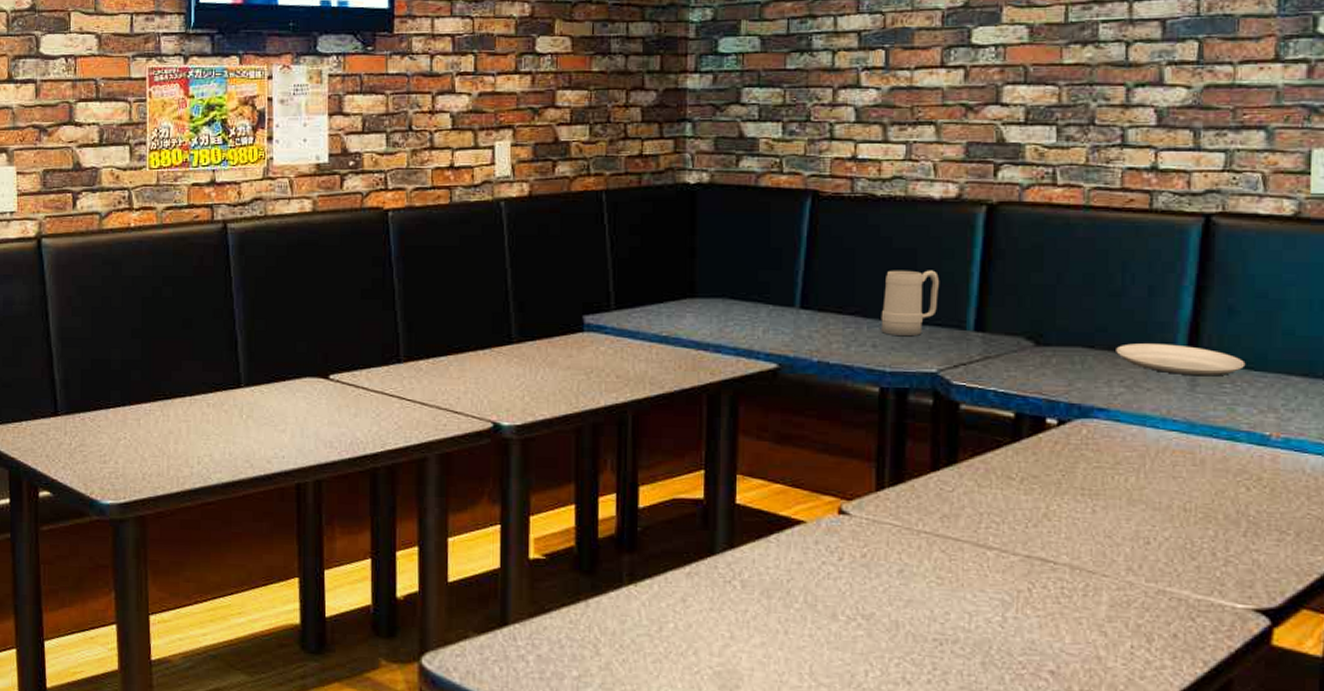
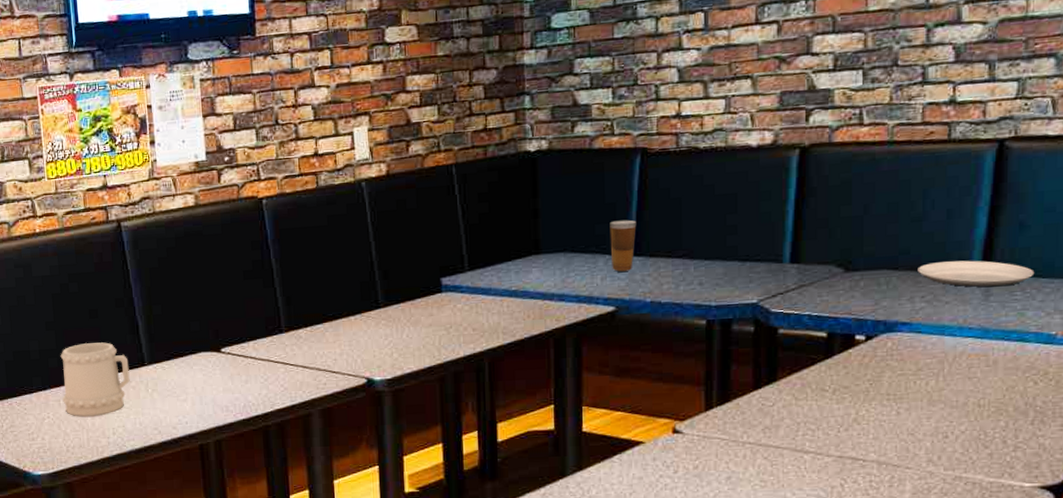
beer mug: none [143,356,223,441] -> present [60,342,130,417]
beverage cup: none [774,267,805,326] -> present [610,219,637,273]
beer mug: present [881,270,940,337] -> none [706,211,759,274]

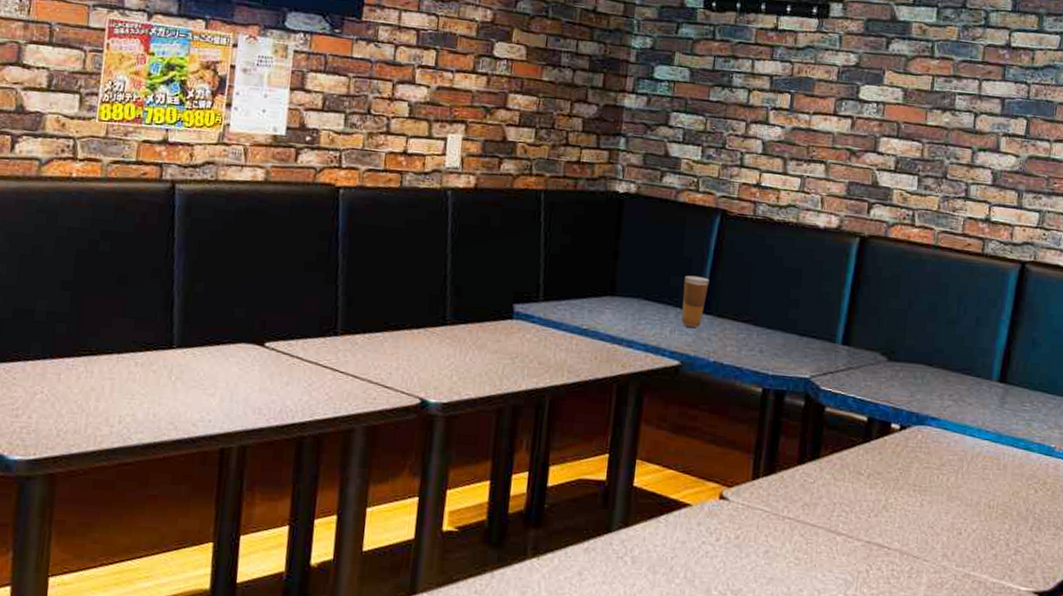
beer mug: present [60,342,130,417] -> none [64,312,154,399]
plate: present [918,260,1035,288] -> none [948,364,1042,396]

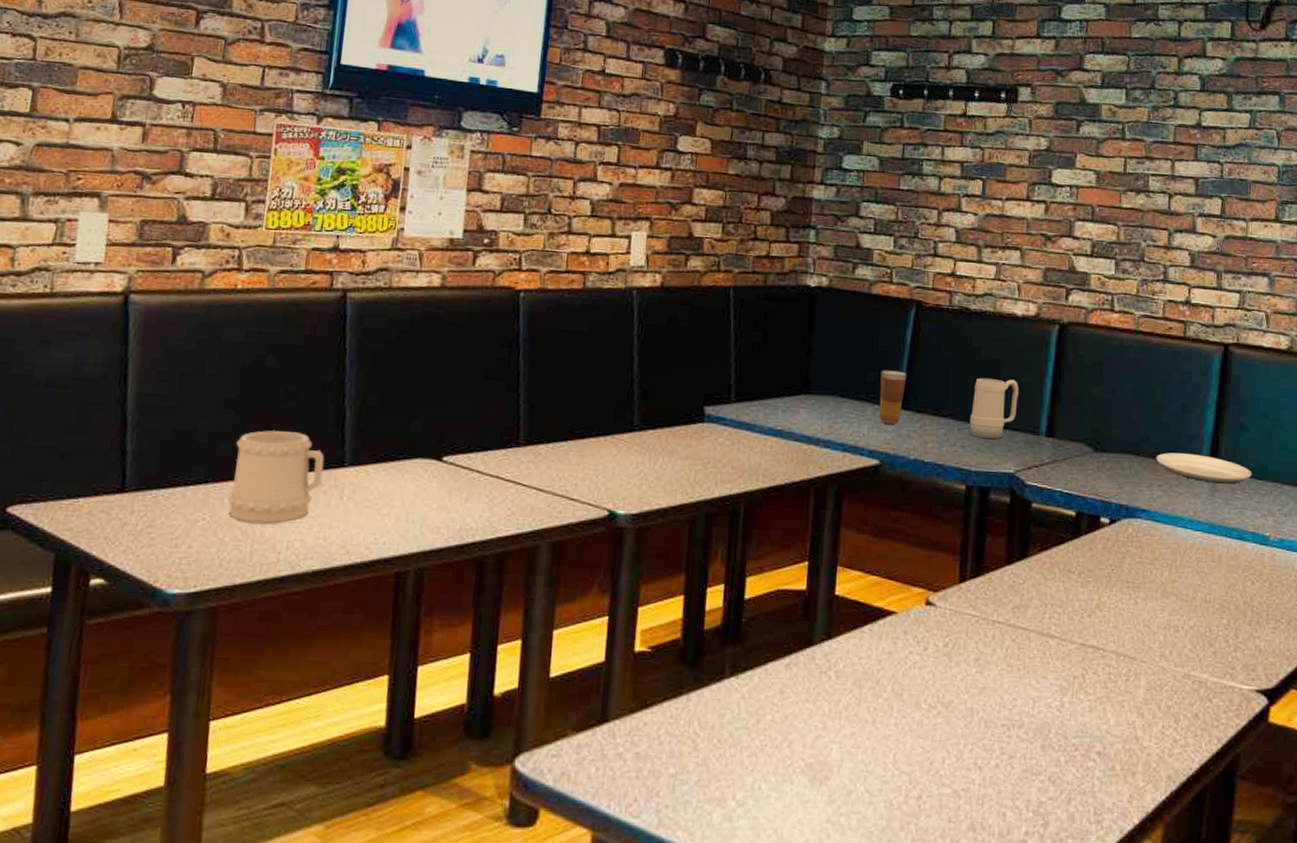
beer mug: none [64,312,154,399] -> present [227,430,325,524]
beer mug: none [767,286,819,346] -> present [969,378,1020,440]
plate: none [948,364,1042,396] -> present [1156,452,1252,484]

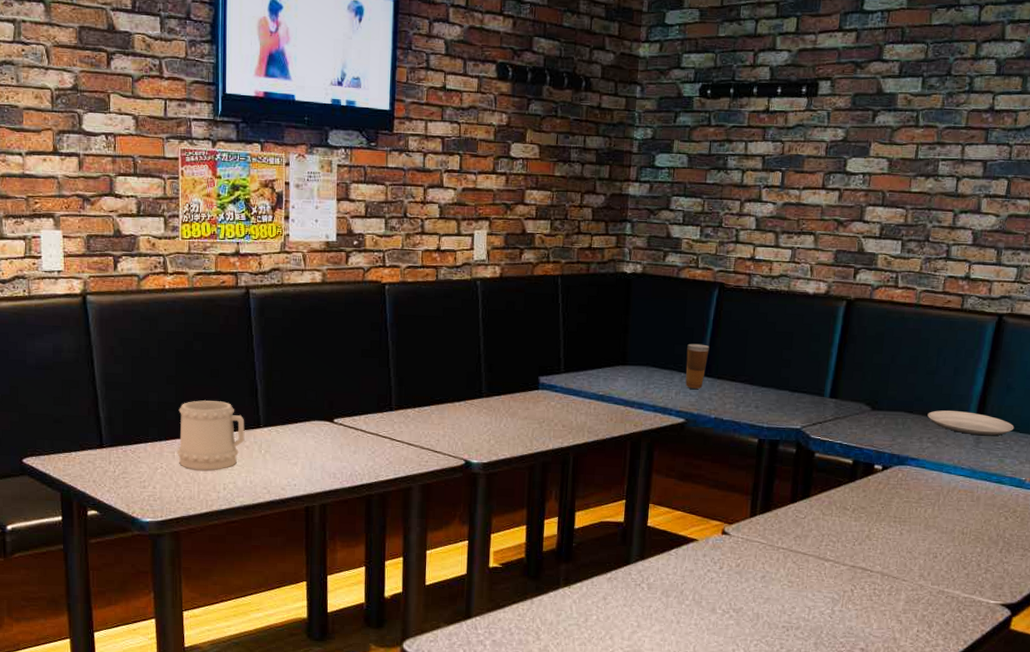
beer mug: present [969,378,1020,440] -> none [762,348,808,401]

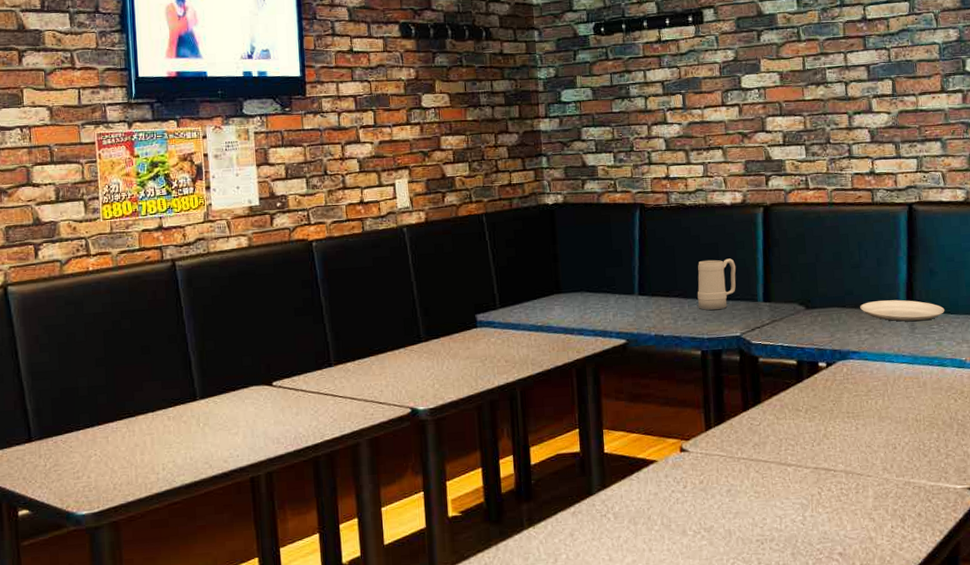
beer mug: present [177,400,245,471] -> none [110,378,181,453]
beverage cup: present [685,343,710,390] -> none [617,264,640,310]
beer mug: none [762,348,808,401] -> present [697,258,736,311]

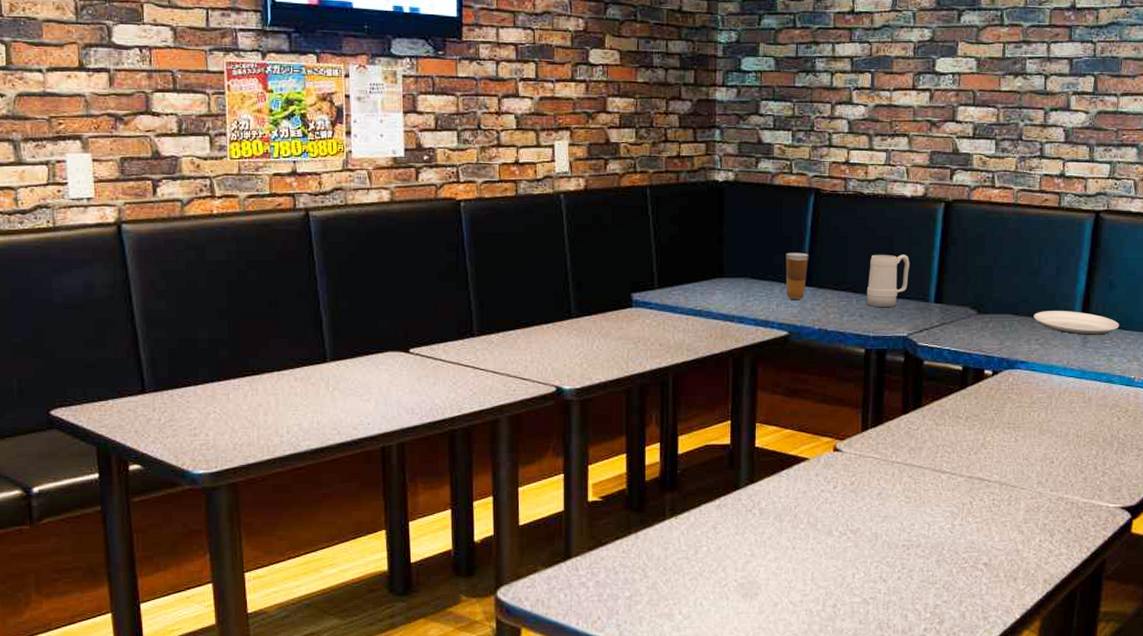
beverage cup: none [617,264,640,310] -> present [785,252,809,301]

